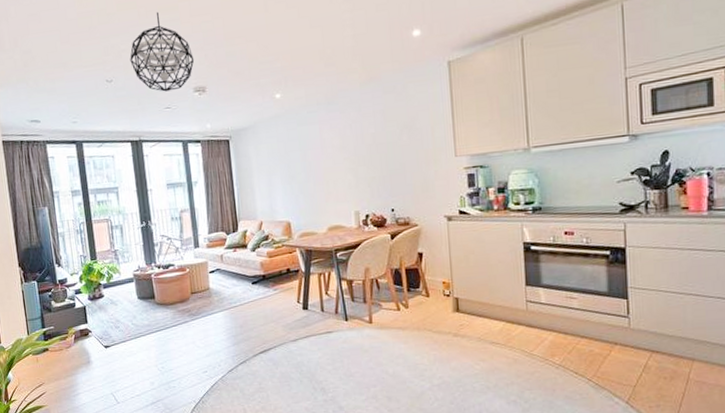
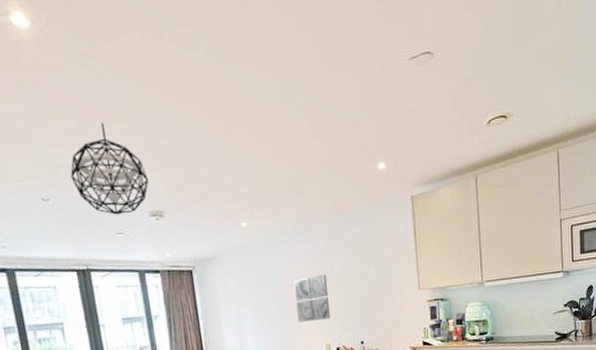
wall art: none [324,141,361,189] -> present [293,274,331,322]

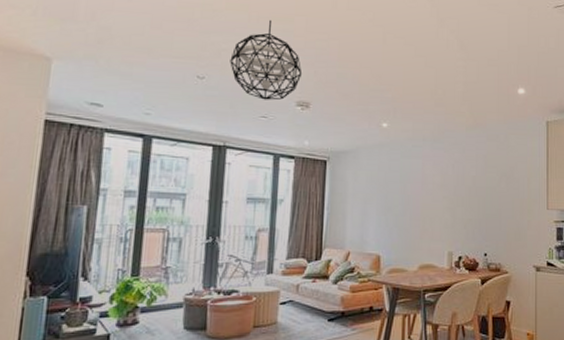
wall art: present [293,274,331,322] -> none [423,181,458,226]

